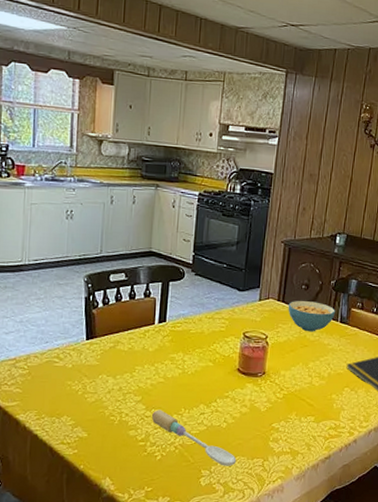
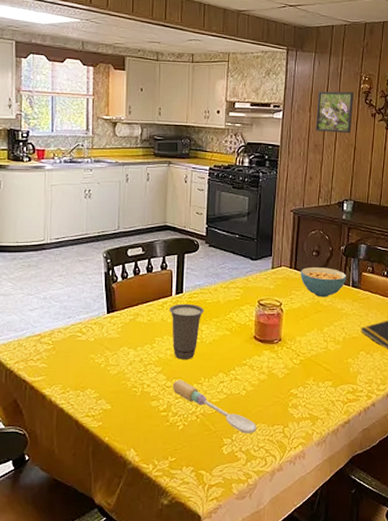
cup: none [151,332,187,390] -> present [169,303,204,359]
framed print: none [311,118,354,164] -> present [315,91,354,133]

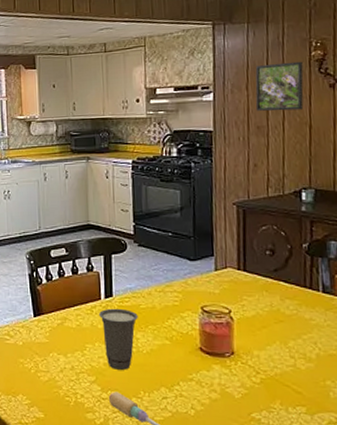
cereal bowl: present [300,267,347,298] -> none [251,269,314,305]

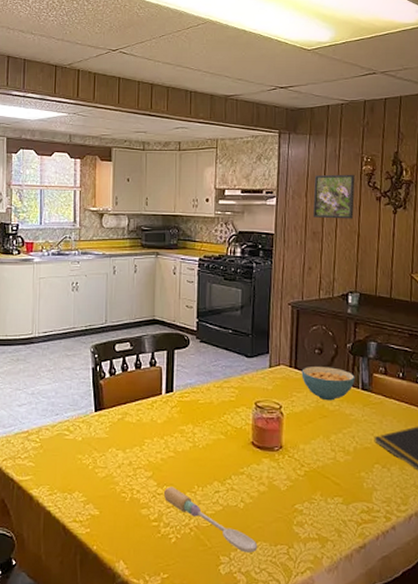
cup: present [99,308,138,370] -> none [159,403,196,465]
cereal bowl: none [251,269,314,305] -> present [301,367,355,401]

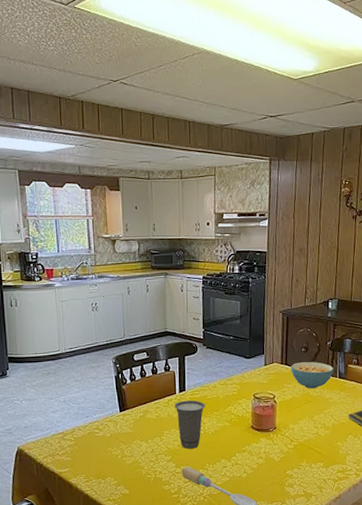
cup: none [159,403,196,465] -> present [174,400,205,449]
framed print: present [312,174,355,219] -> none [299,196,335,237]

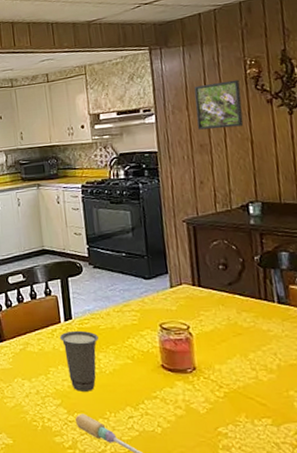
cereal bowl: present [291,362,334,389] -> none [206,282,269,318]
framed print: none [299,196,335,237] -> present [194,79,244,130]

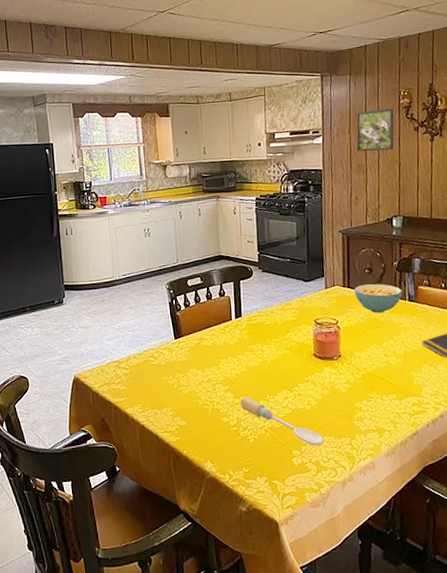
cup: present [60,330,99,391] -> none [231,326,263,378]
cereal bowl: none [206,282,269,318] -> present [354,284,402,313]

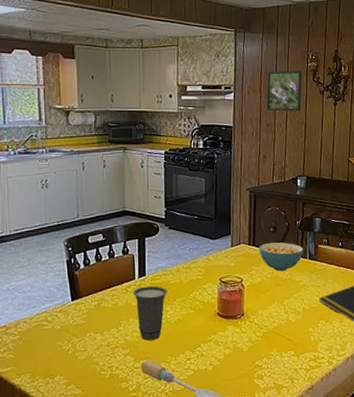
cup: none [231,326,263,378] -> present [133,285,167,341]

